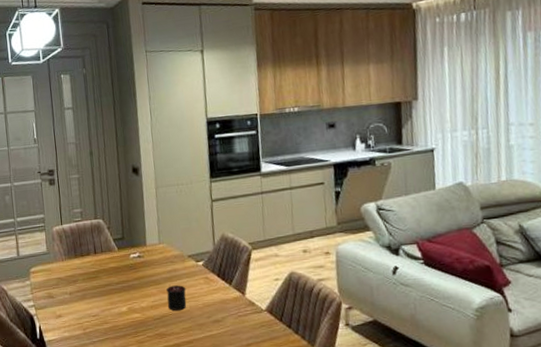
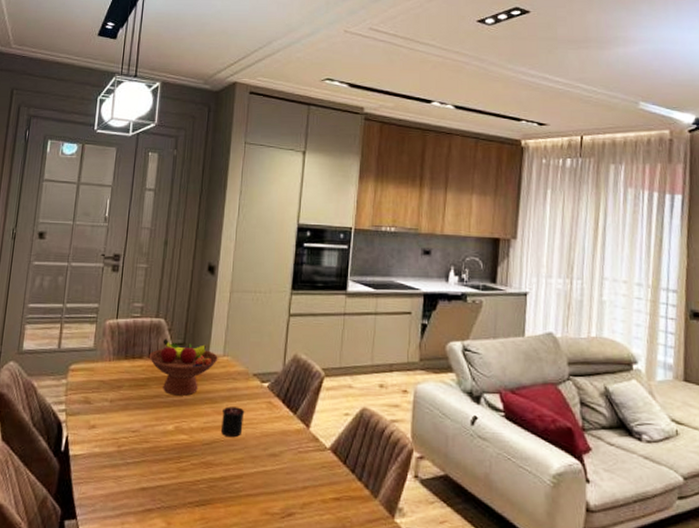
fruit bowl: none [95,236,155,282] -> present [149,339,218,396]

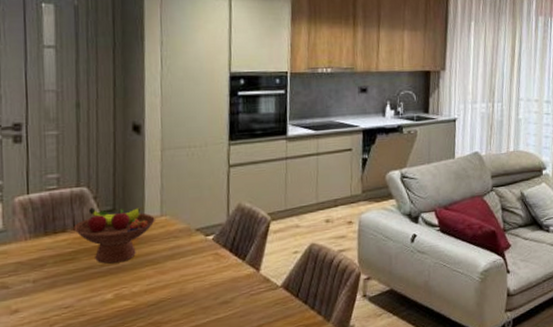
candle: present [220,405,245,438] -> none [166,263,191,295]

